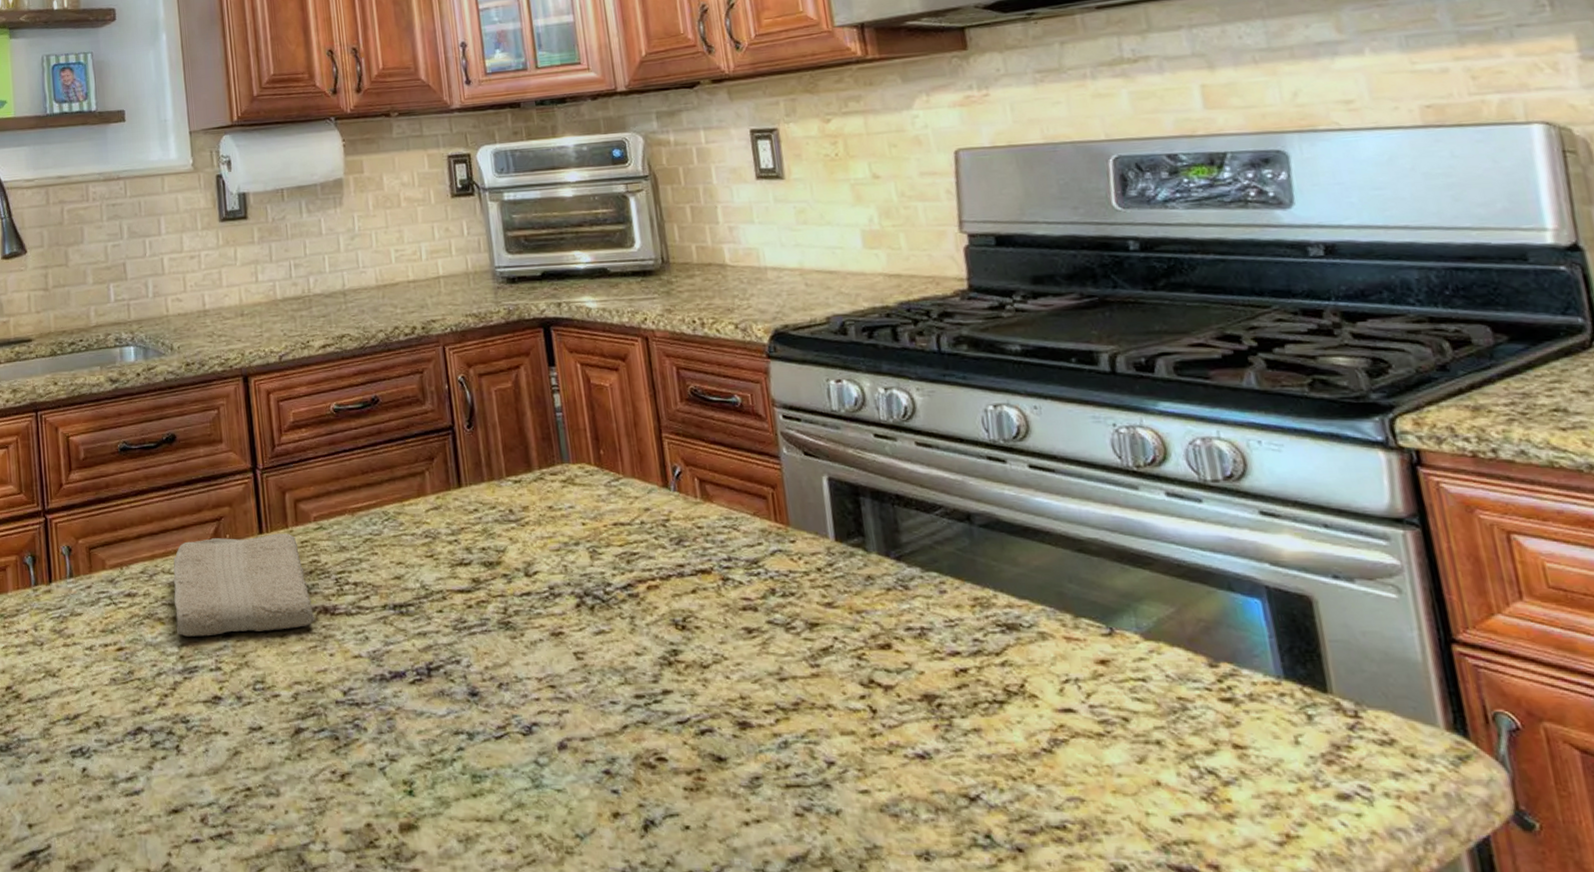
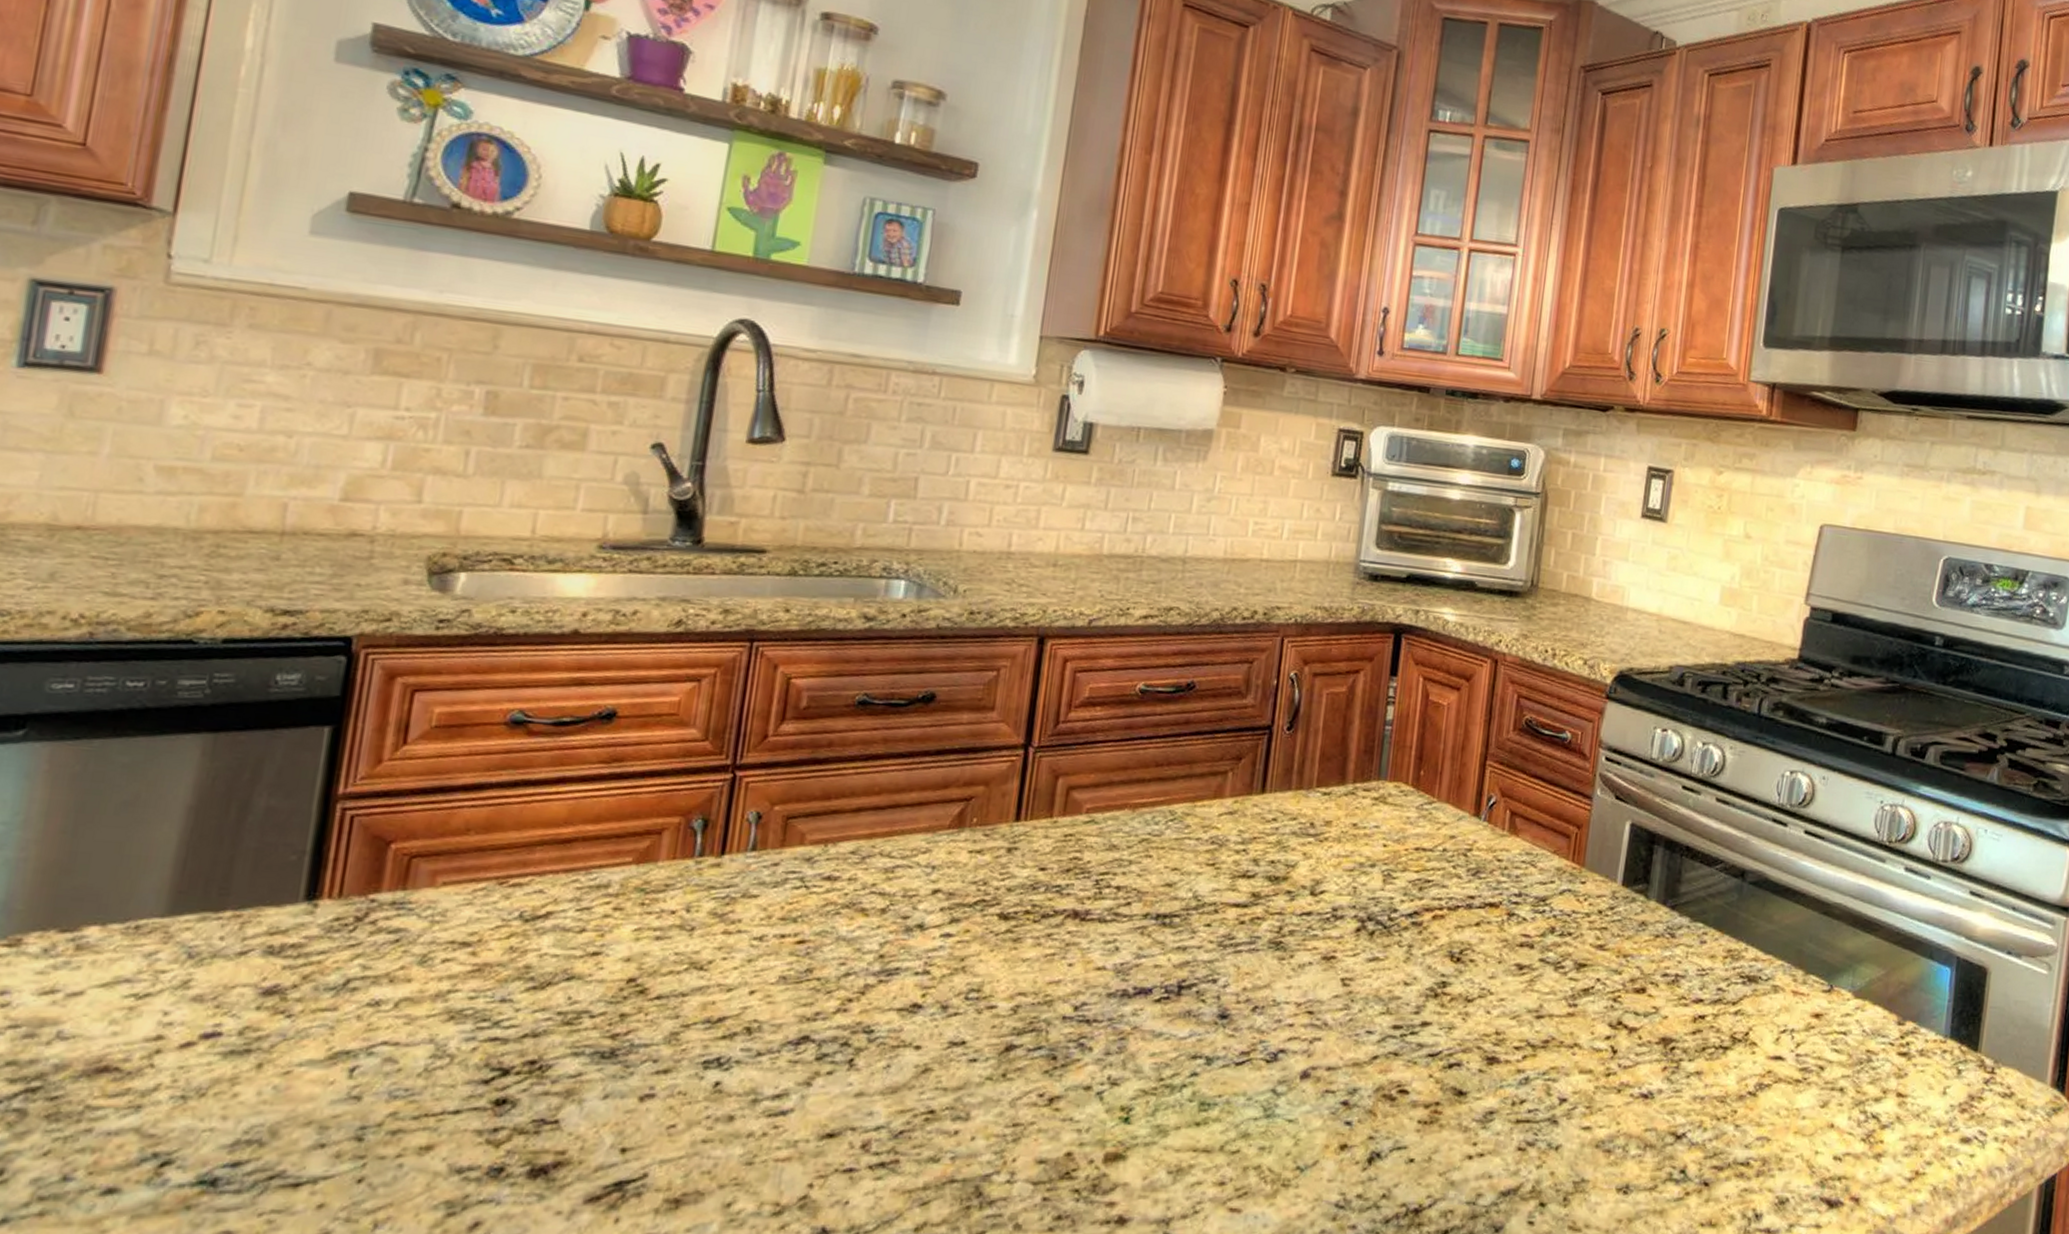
washcloth: present [173,533,315,637] -> none [881,820,1061,935]

